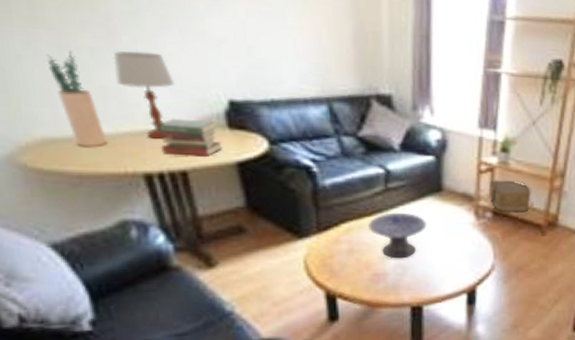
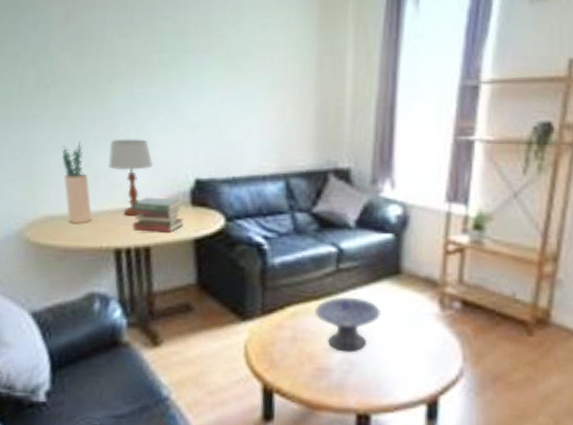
woven basket: present [490,180,531,213] -> none [460,263,513,304]

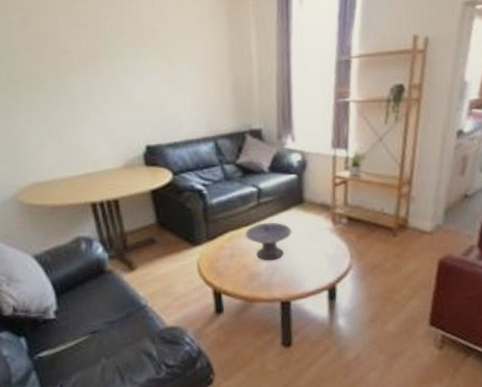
vase: present [62,142,92,224] -> none [38,123,70,187]
table lamp: present [108,139,153,216] -> none [75,118,111,178]
books: present [132,197,184,234] -> none [99,161,141,189]

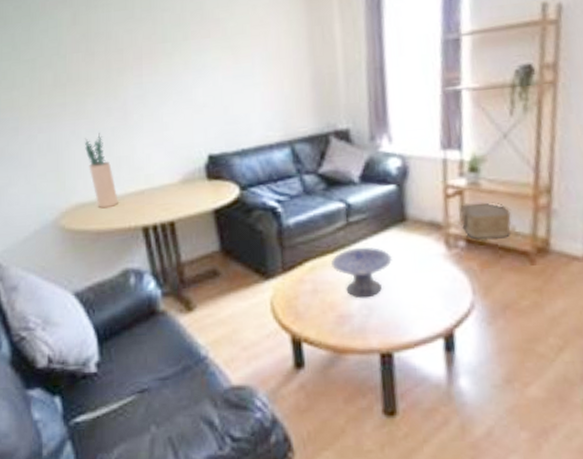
vase: none [38,123,70,187] -> present [85,133,118,209]
woven basket: none [344,190,382,218] -> present [460,202,512,240]

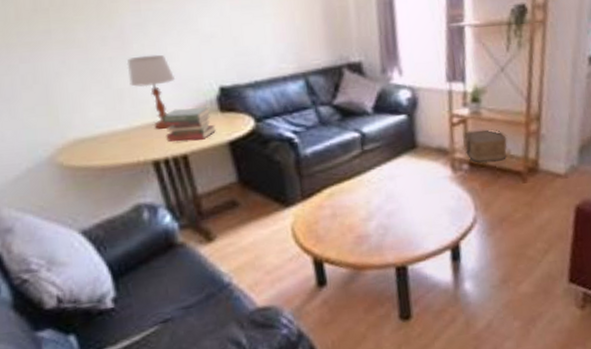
vase: present [85,133,118,209] -> none [78,63,124,144]
table lamp: none [126,124,168,196] -> present [126,54,175,129]
books: none [153,175,202,209] -> present [161,107,216,142]
decorative bowl: present [331,247,392,298] -> none [349,172,405,220]

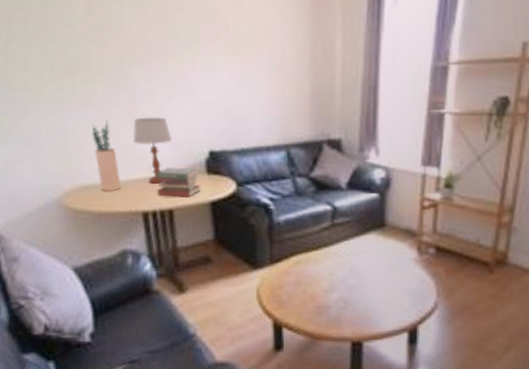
vase: none [78,63,124,144] -> present [92,121,121,192]
woven basket: present [464,129,508,162] -> none [433,216,477,249]

